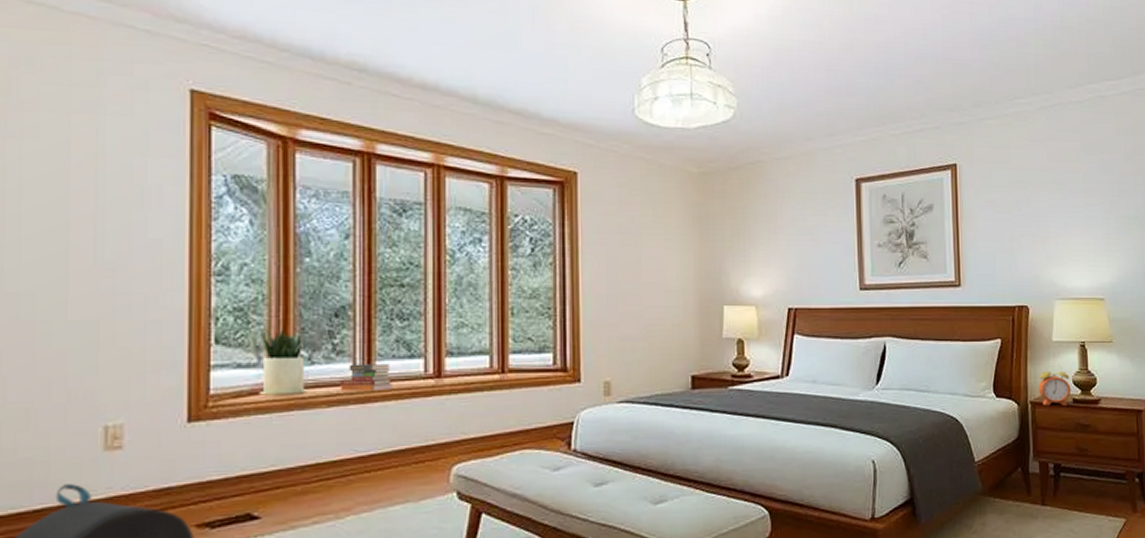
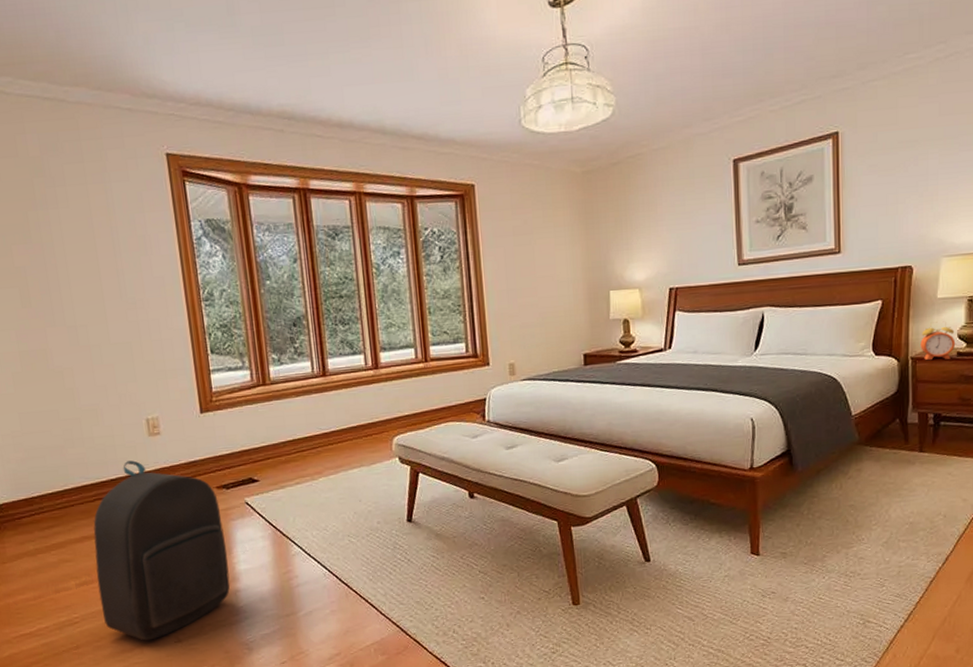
planter: present [258,329,308,397] -> none [242,339,281,392]
books: present [340,363,393,392] -> none [303,360,343,384]

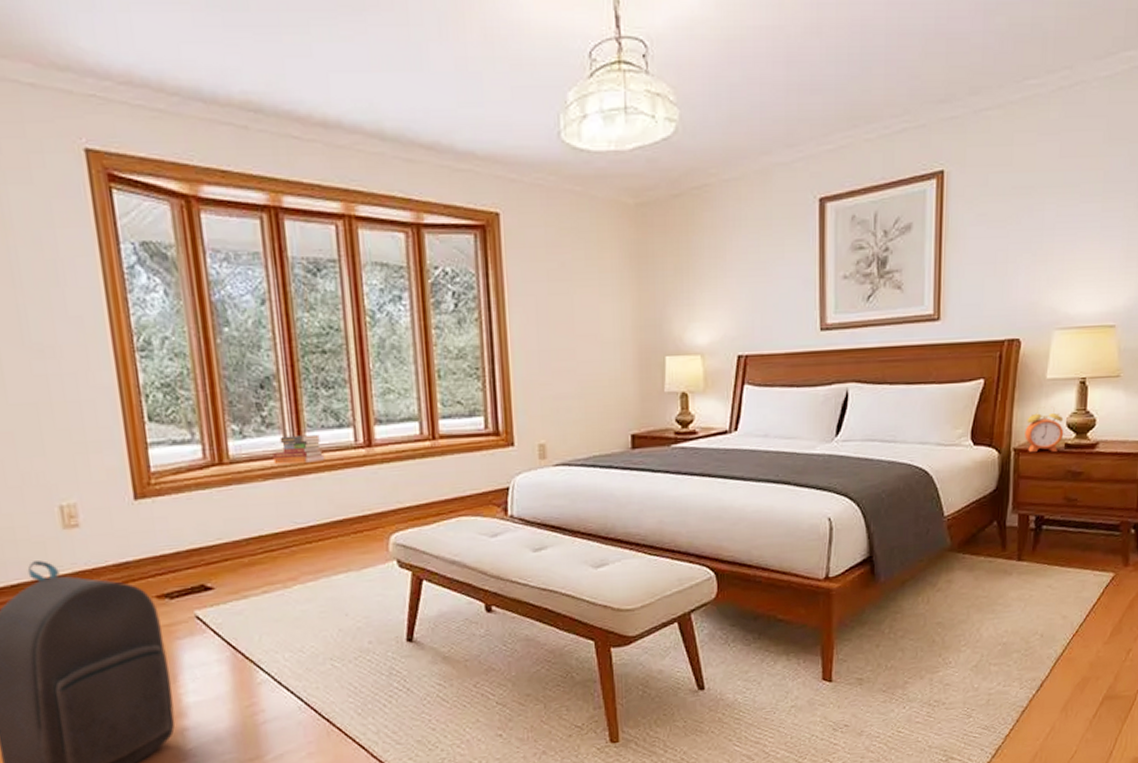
books: none [303,360,343,384] -> present [273,434,325,465]

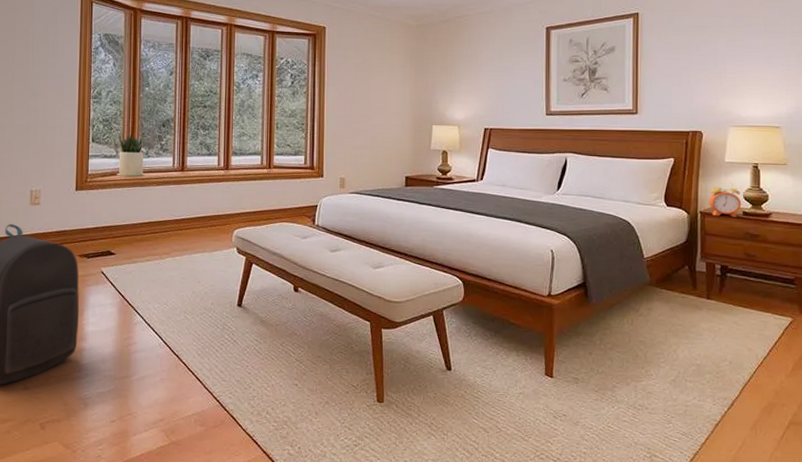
planter: none [190,403,244,473] -> present [116,134,146,178]
books: present [273,434,325,465] -> none [165,158,198,177]

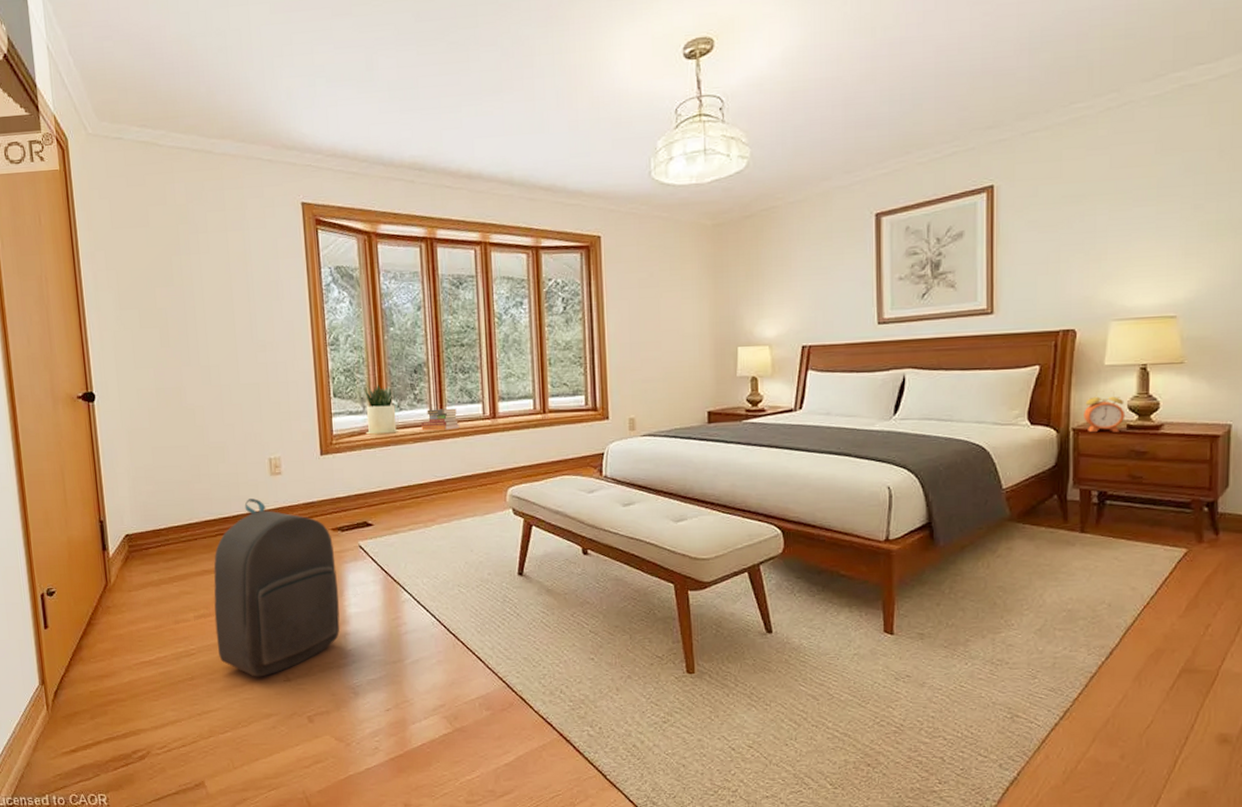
books: none [165,158,198,177] -> present [421,408,460,431]

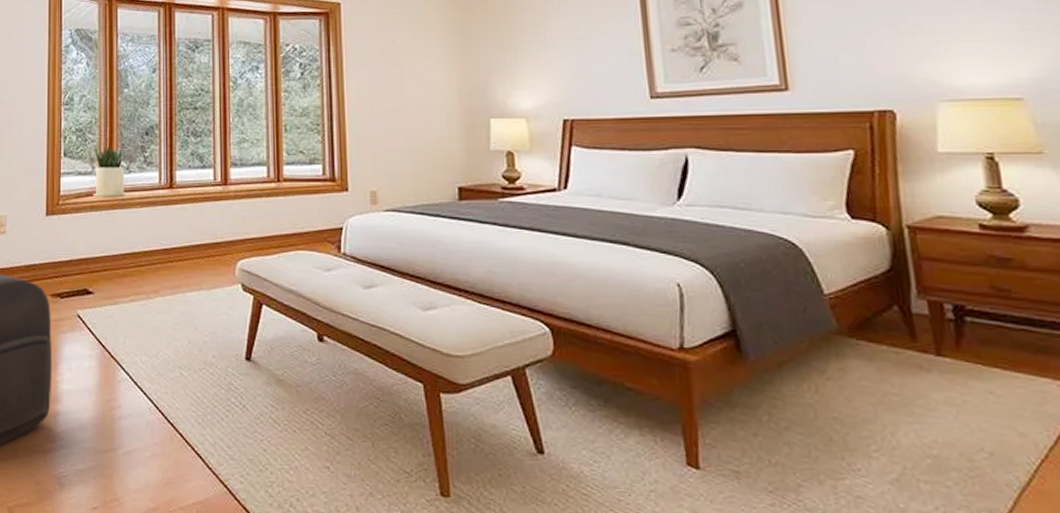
books: present [421,408,460,431] -> none [150,173,190,195]
alarm clock: present [1084,391,1126,433] -> none [919,182,975,233]

